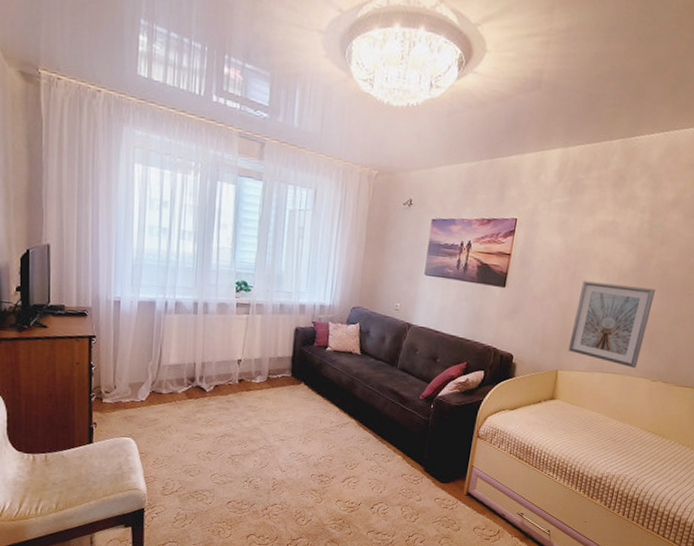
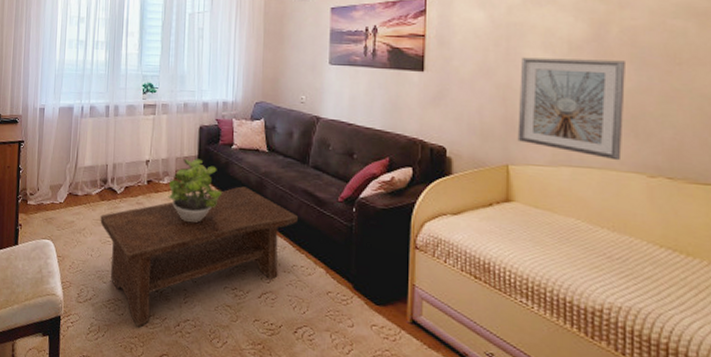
coffee table: none [187,385,384,513] -> present [100,186,299,327]
potted plant: none [259,359,314,419] -> present [168,159,222,223]

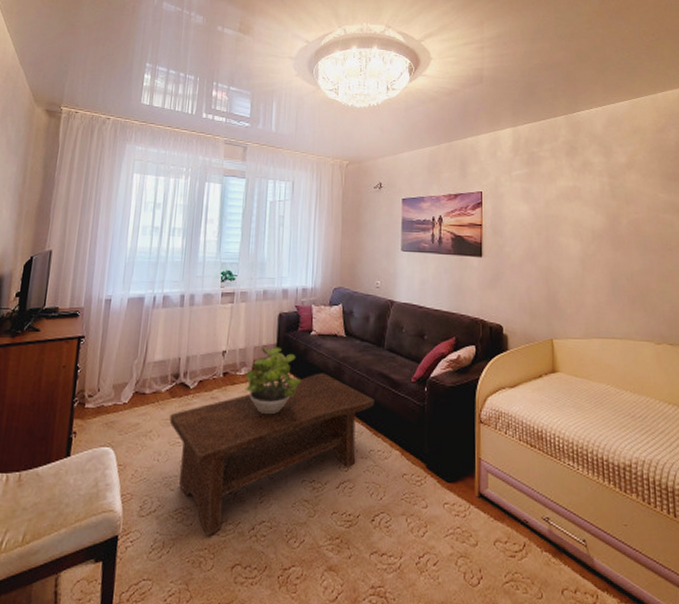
picture frame: present [517,57,625,161] -> none [558,244,636,332]

